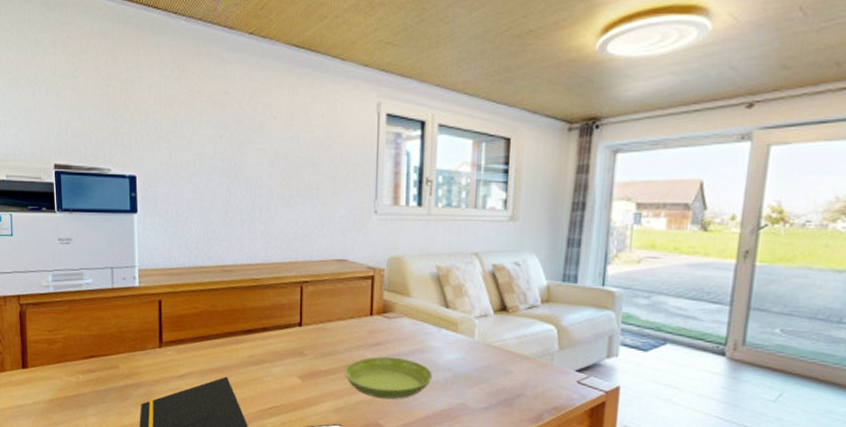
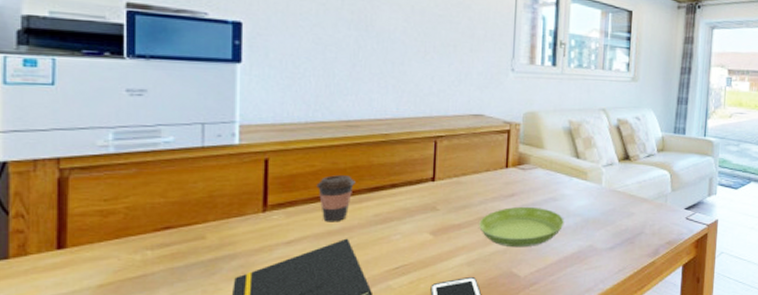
coffee cup: none [200,317,232,361] -> present [316,175,356,222]

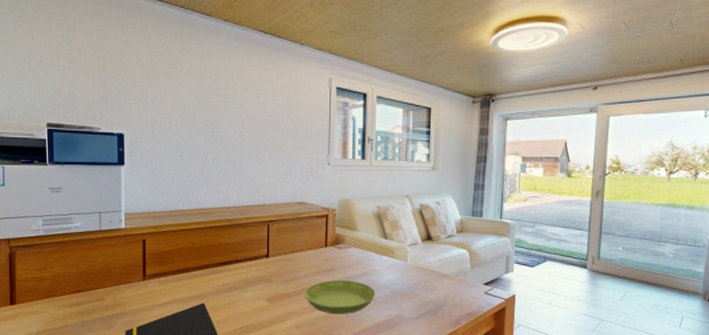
coffee cup: present [316,175,356,222] -> none [180,252,209,290]

